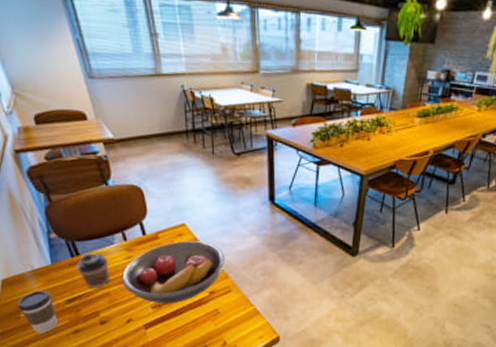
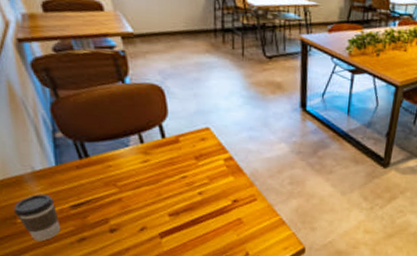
coffee cup: present [76,253,111,289] -> none [85,155,124,194]
fruit bowl: present [121,241,226,303] -> none [135,146,252,211]

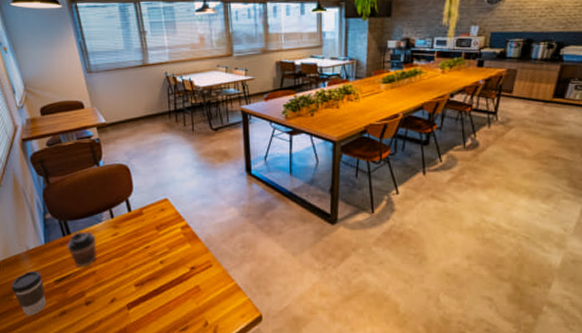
coffee cup: none [85,155,124,194] -> present [67,232,98,268]

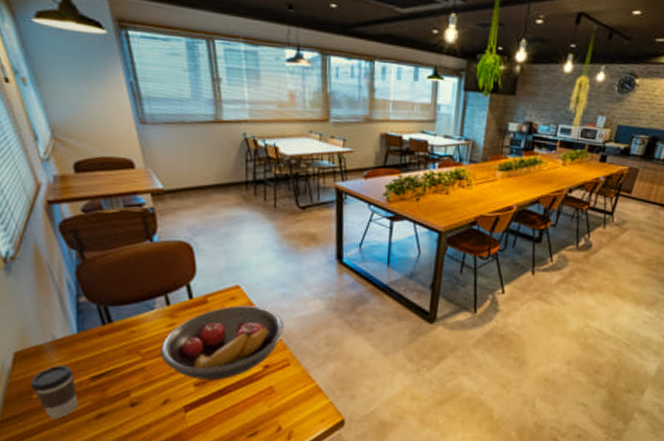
coffee cup: present [67,232,98,268] -> none [108,320,148,363]
fruit bowl: none [107,215,206,281] -> present [160,305,285,380]

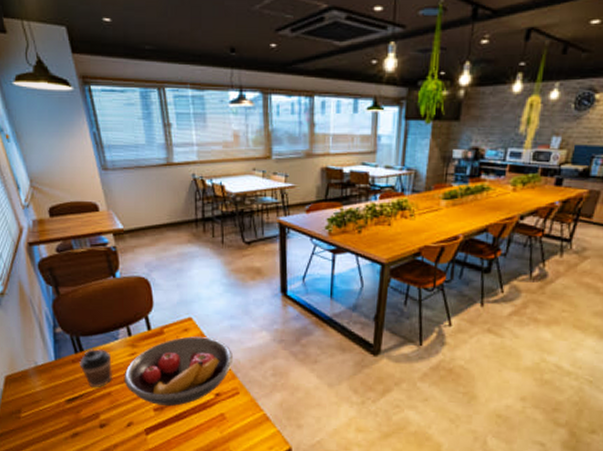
coffee cup: present [30,365,79,419] -> none [18,388,57,436]
coffee cup: none [108,320,148,363] -> present [80,349,113,388]

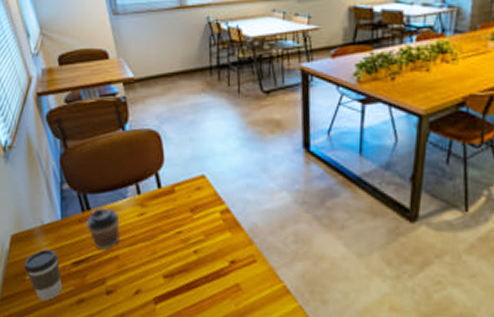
coffee cup: none [18,388,57,436] -> present [23,249,63,301]
fruit bowl: present [124,336,234,406] -> none [132,196,250,273]

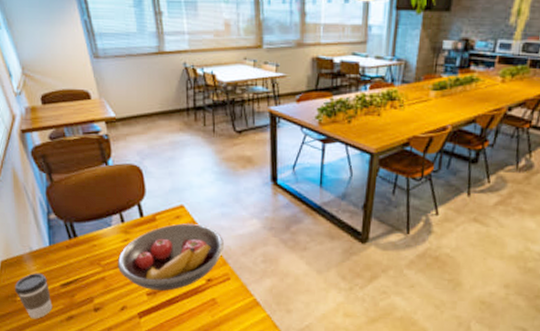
coffee cup: present [86,208,121,251] -> none [74,235,107,273]
fruit bowl: none [132,196,250,273] -> present [117,223,225,291]

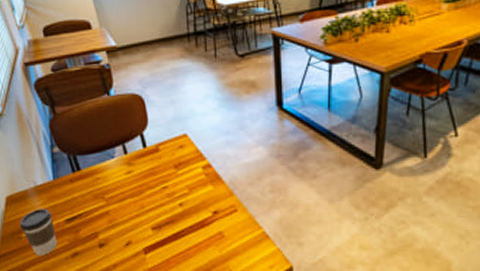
fruit bowl: present [117,223,225,291] -> none [121,153,230,224]

